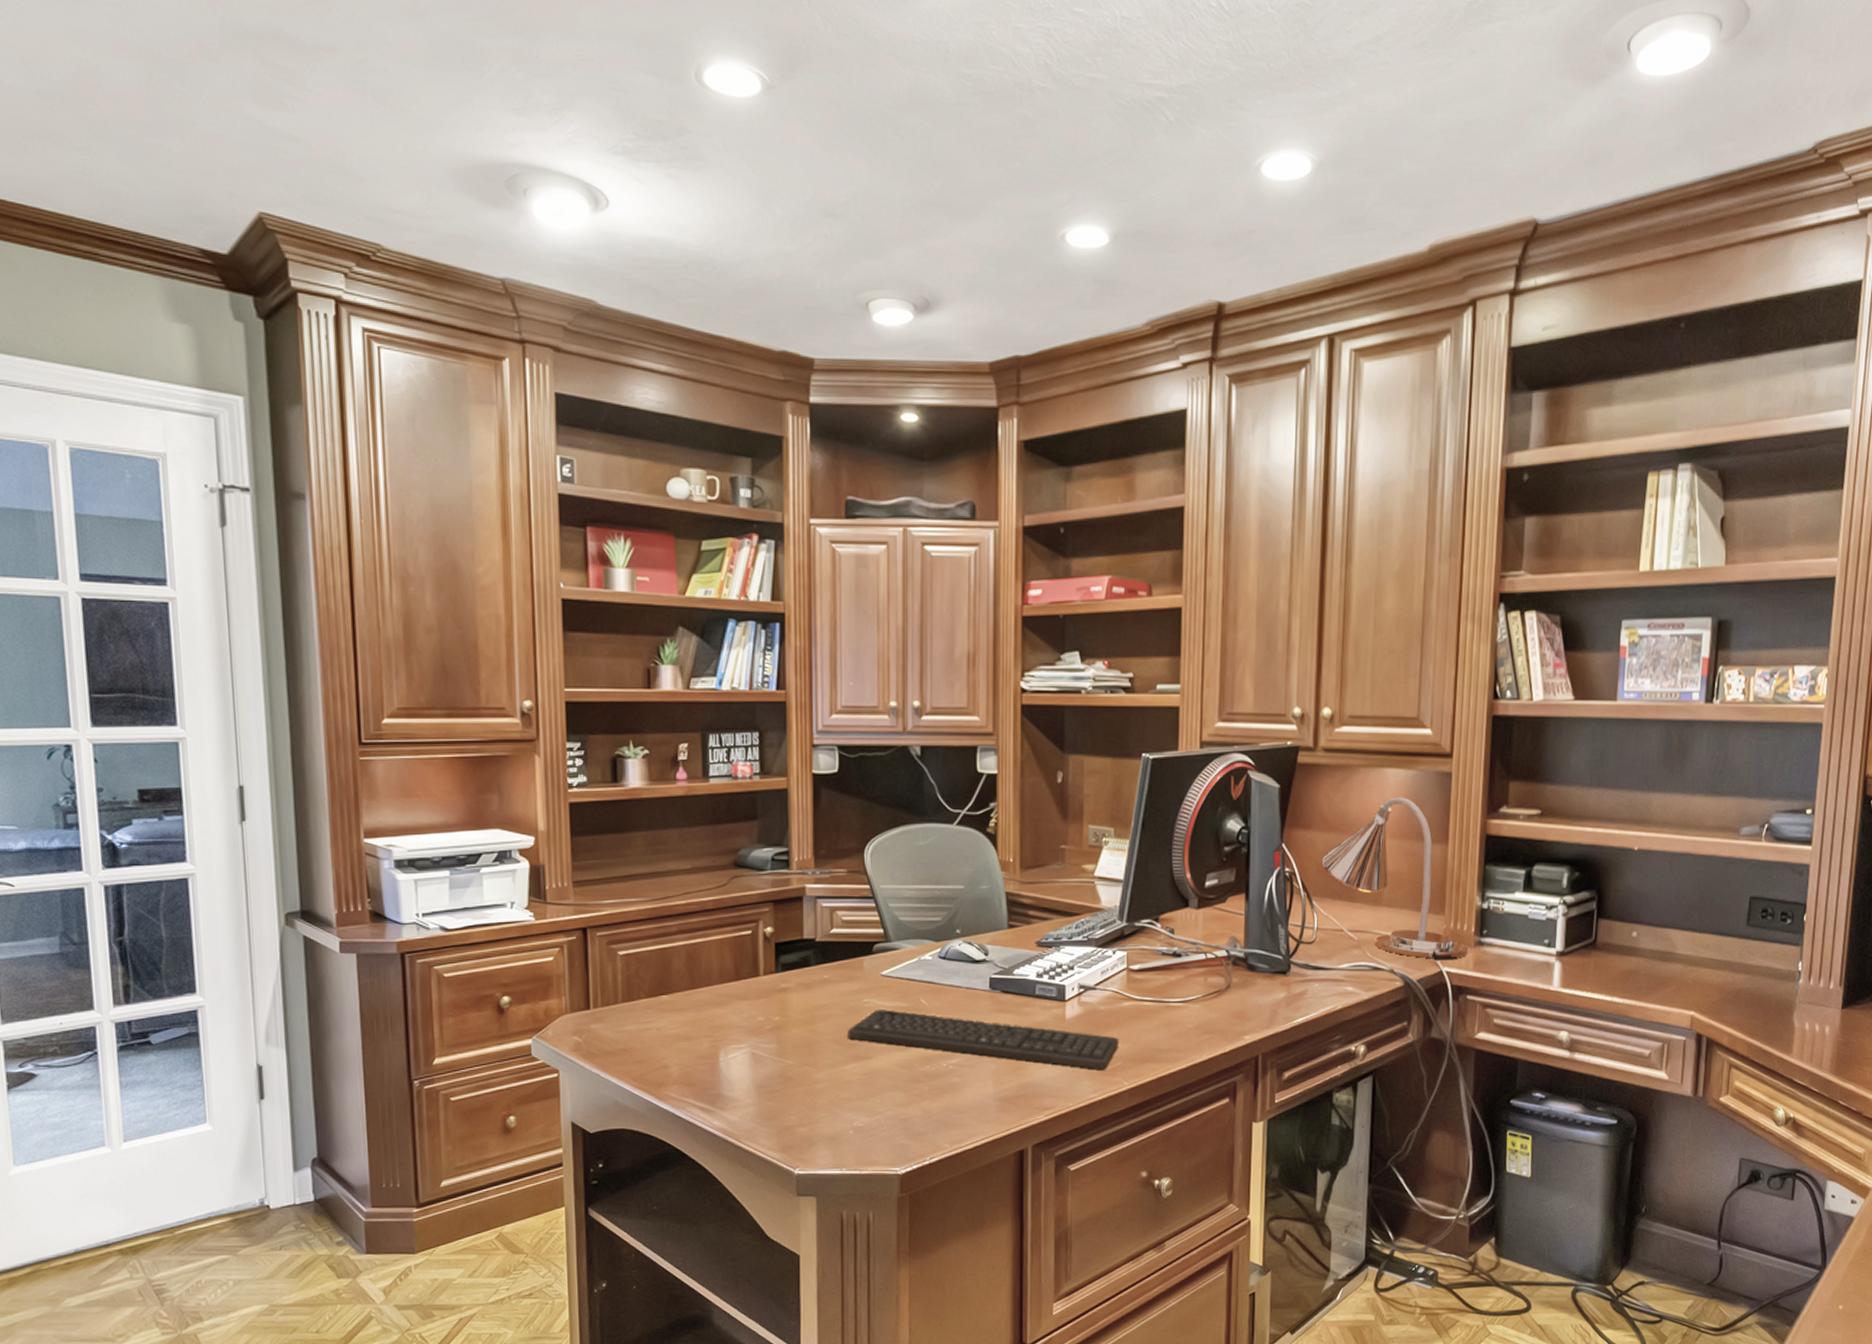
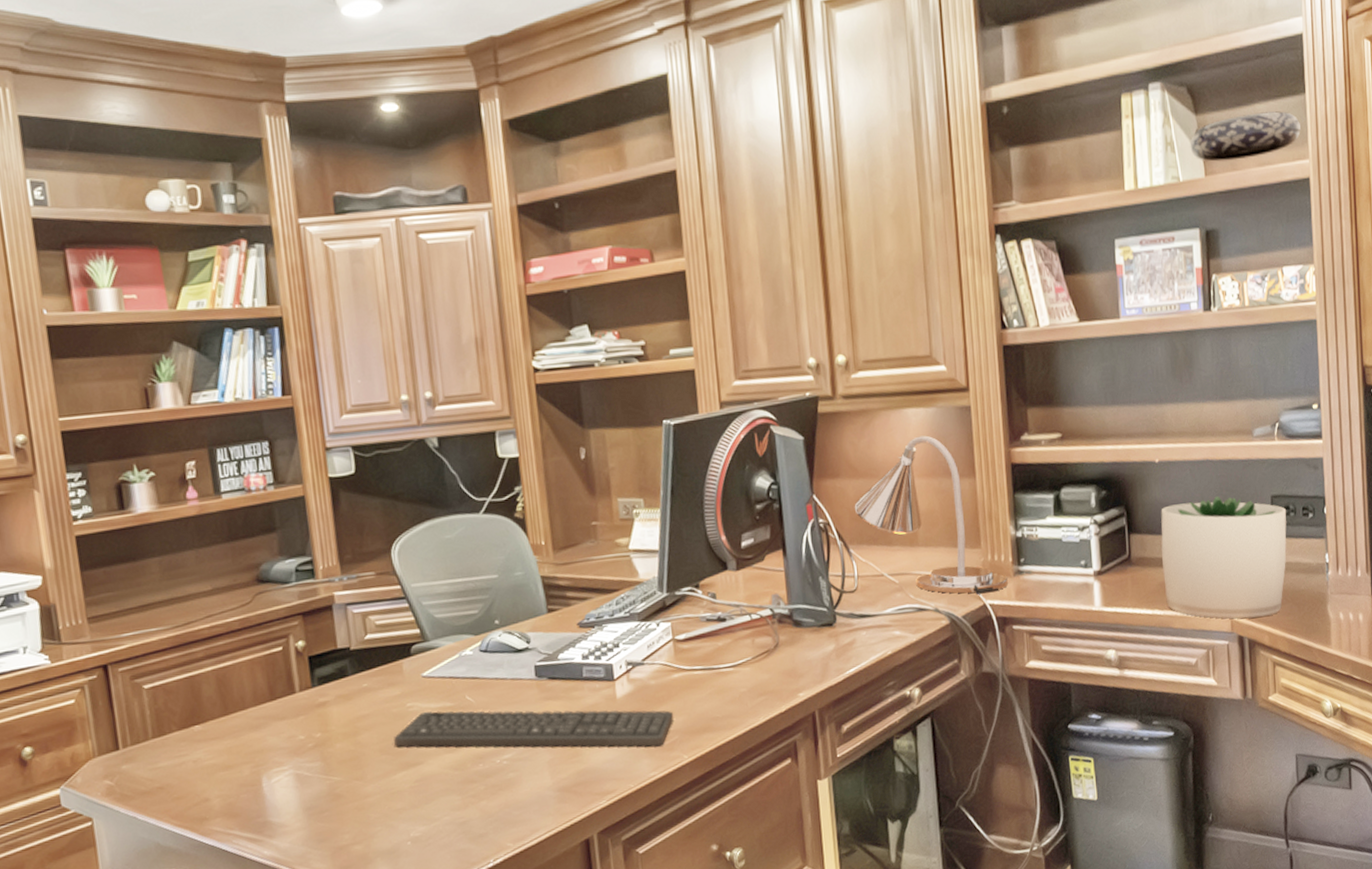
planter: none [1627,890,1764,1017] -> present [1161,495,1287,619]
decorative bowl: none [1713,504,1834,551] -> present [1190,111,1301,162]

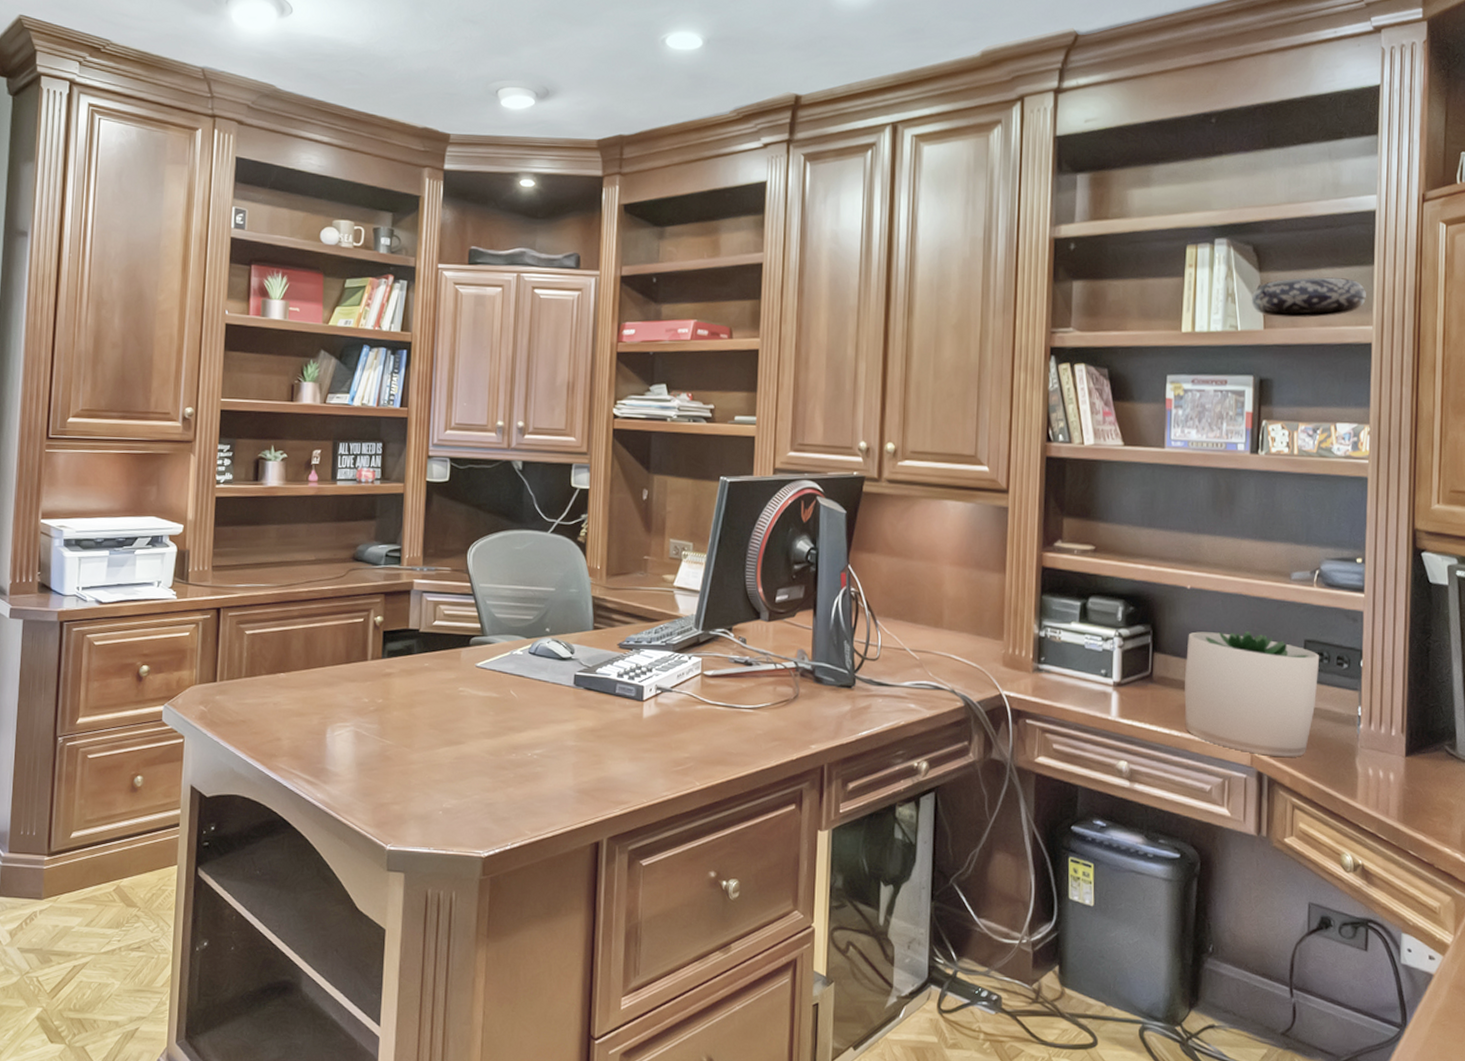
computer keyboard: present [394,710,674,747] -> none [443,697,693,768]
table lamp: present [854,435,1008,594] -> none [885,527,1026,684]

